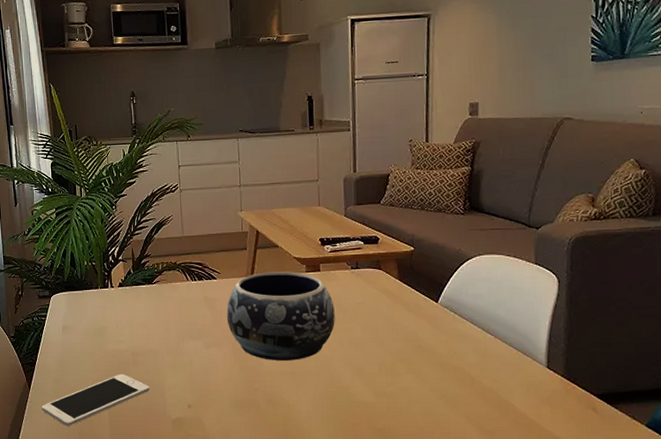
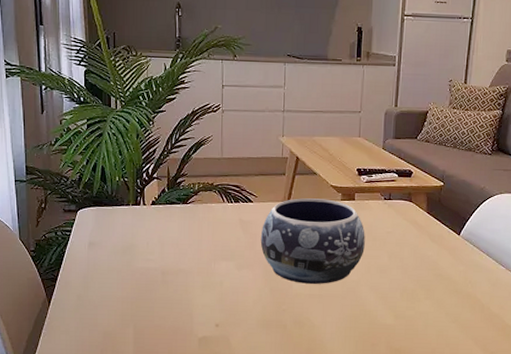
cell phone: present [41,373,150,427] -> none [62,292,178,344]

